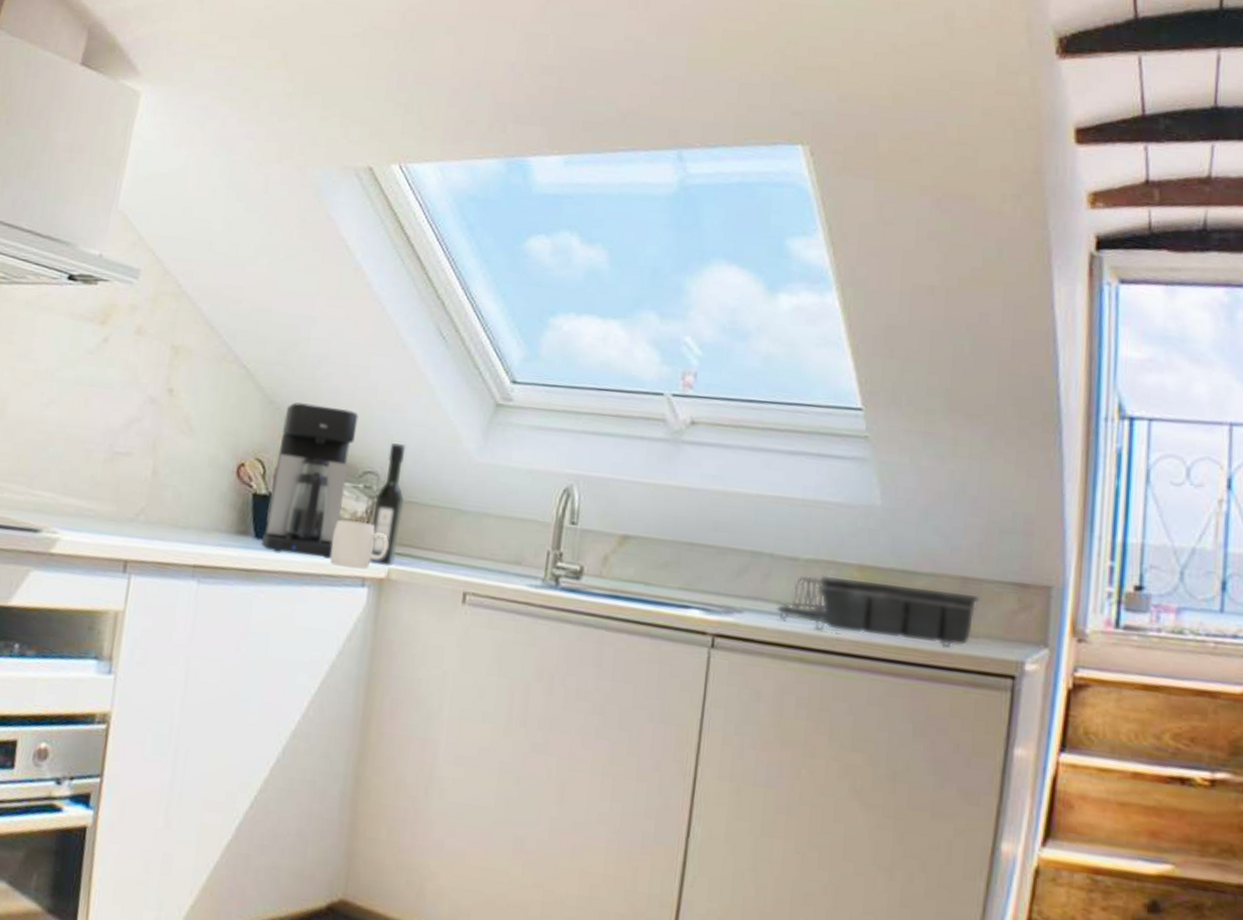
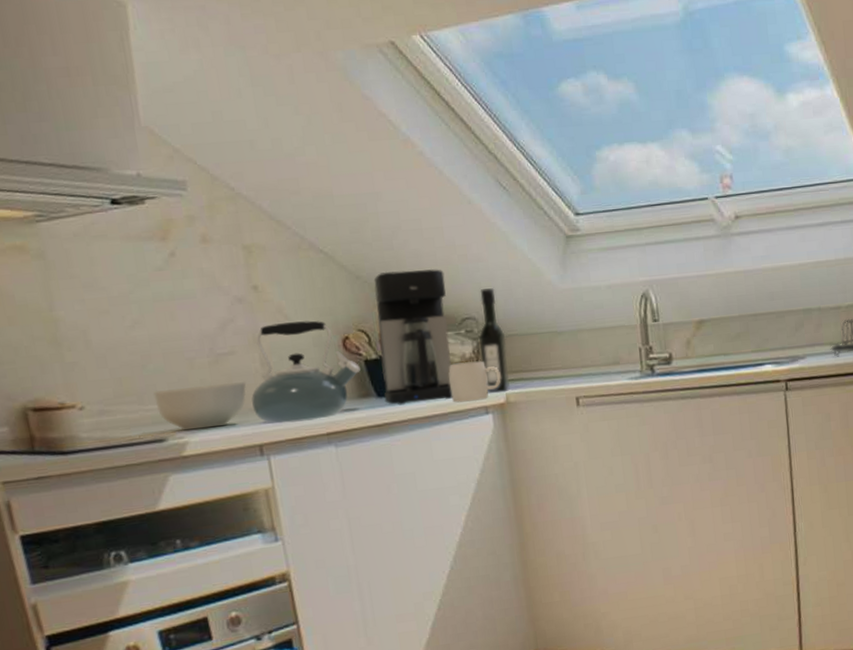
bowl: none [42,476,133,530] -> present [152,382,247,431]
kettle: none [130,432,248,548] -> present [251,320,362,424]

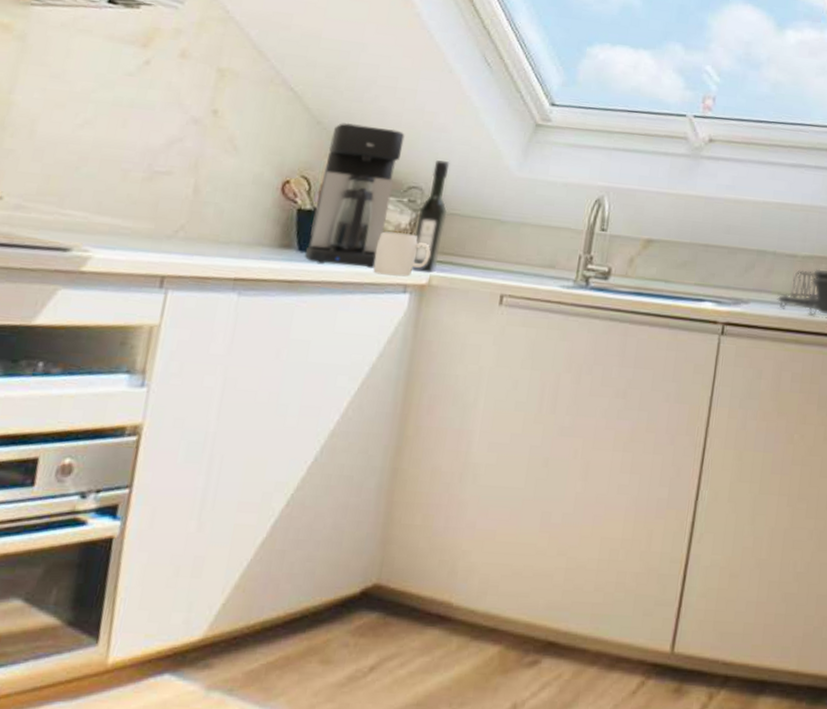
bowl: present [152,382,247,431] -> none [73,195,172,248]
kettle: present [251,320,362,424] -> none [169,152,292,262]

